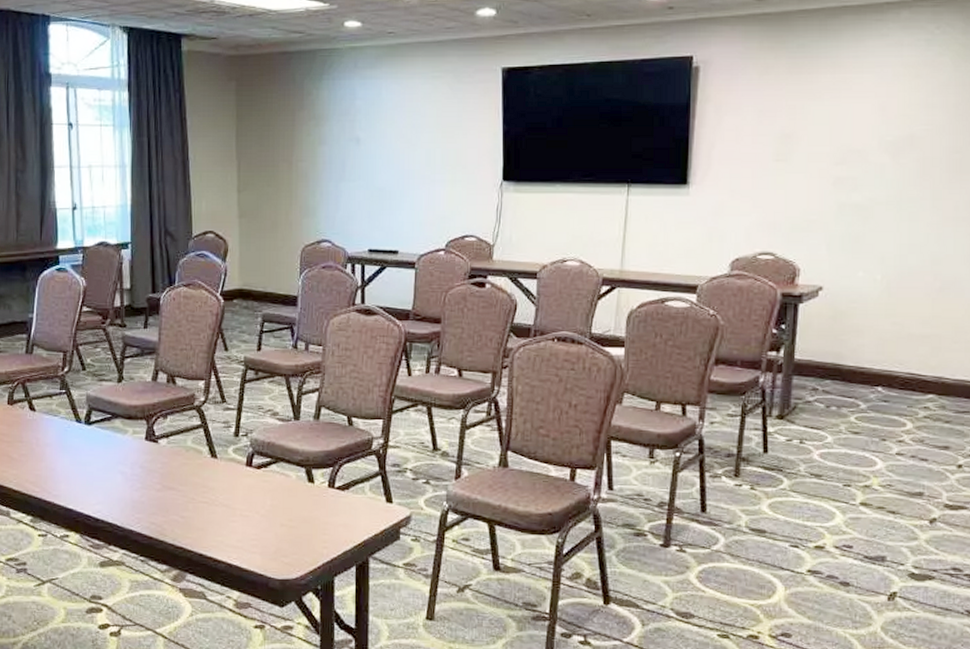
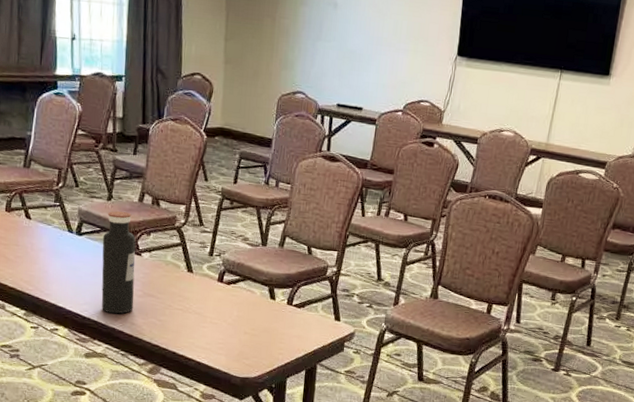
water bottle: none [114,393,152,513] -> present [101,211,136,314]

